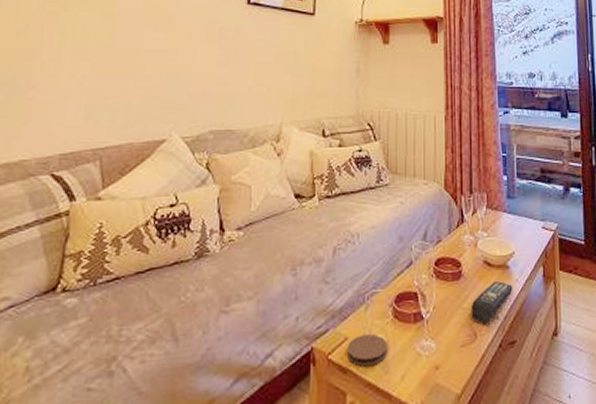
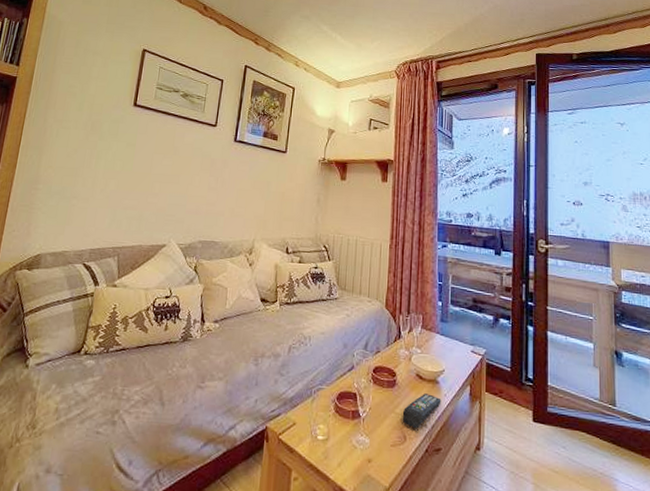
coaster: present [348,334,388,367] -> none [295,423,329,450]

